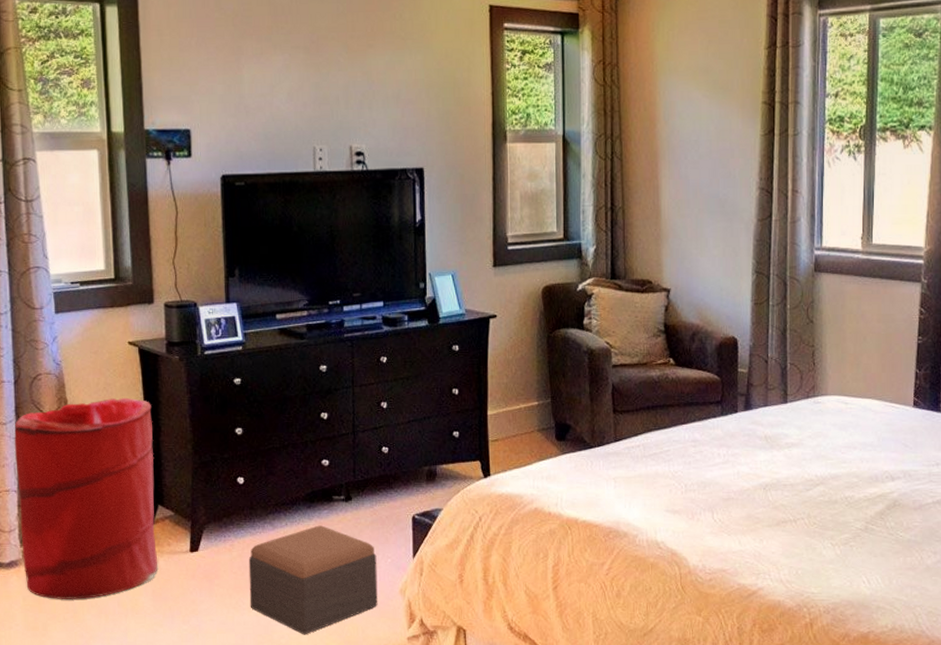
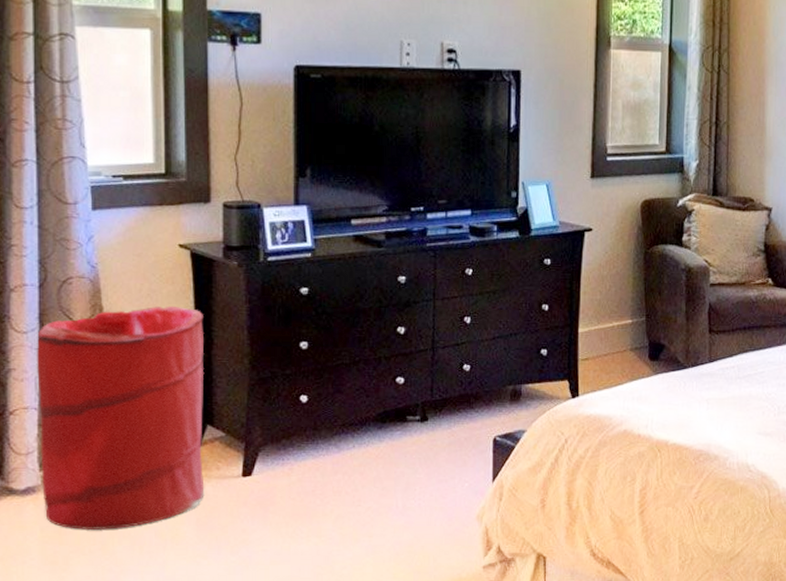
footstool: present [248,525,378,635] -> none [309,447,453,565]

